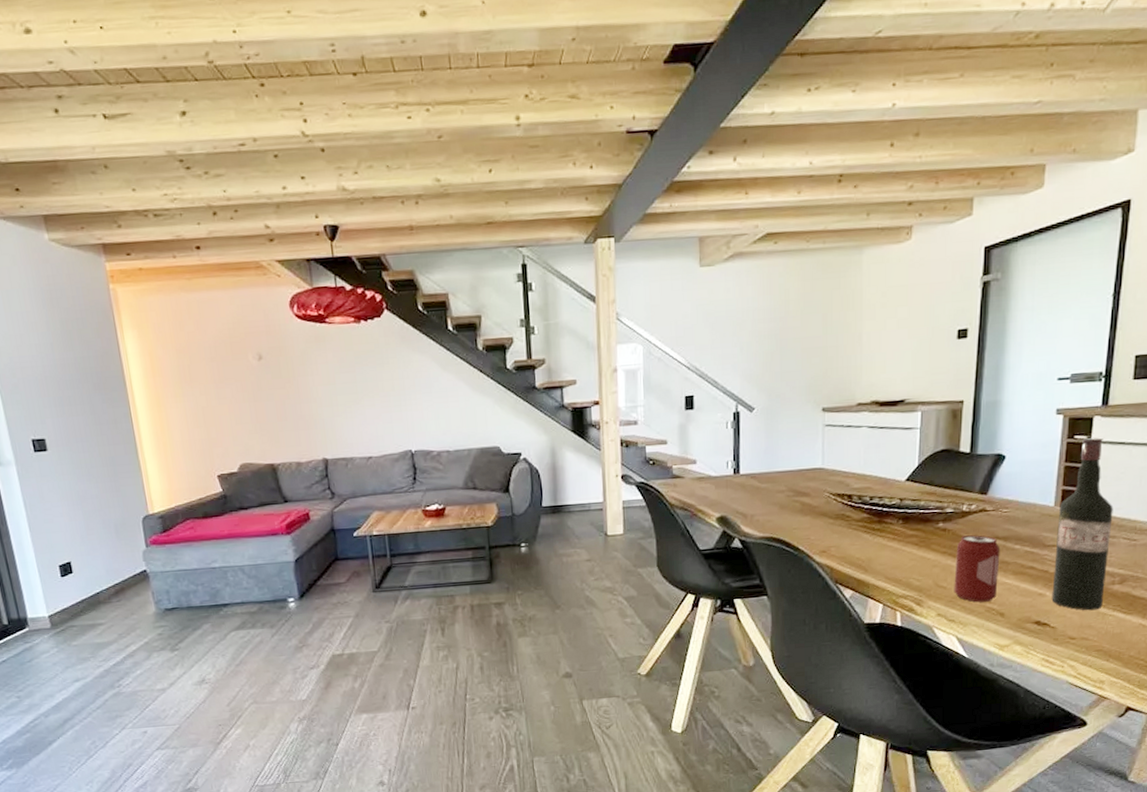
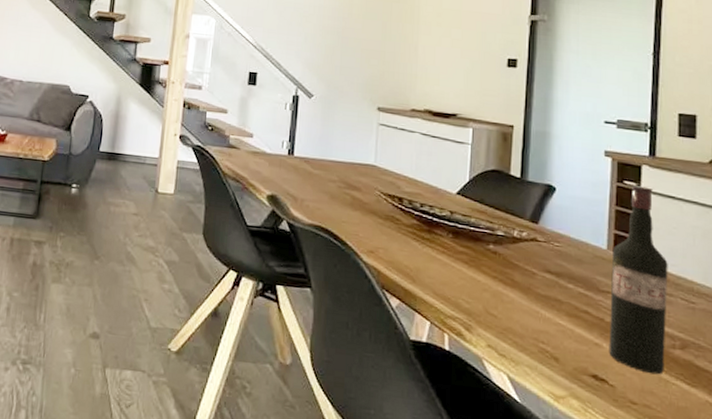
beverage can: present [954,535,1000,602] -> none [505,263,553,342]

